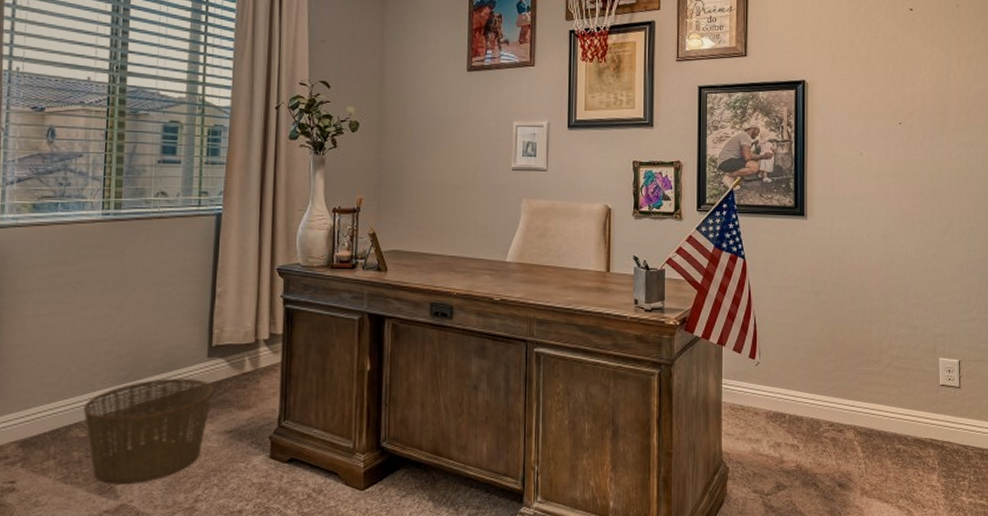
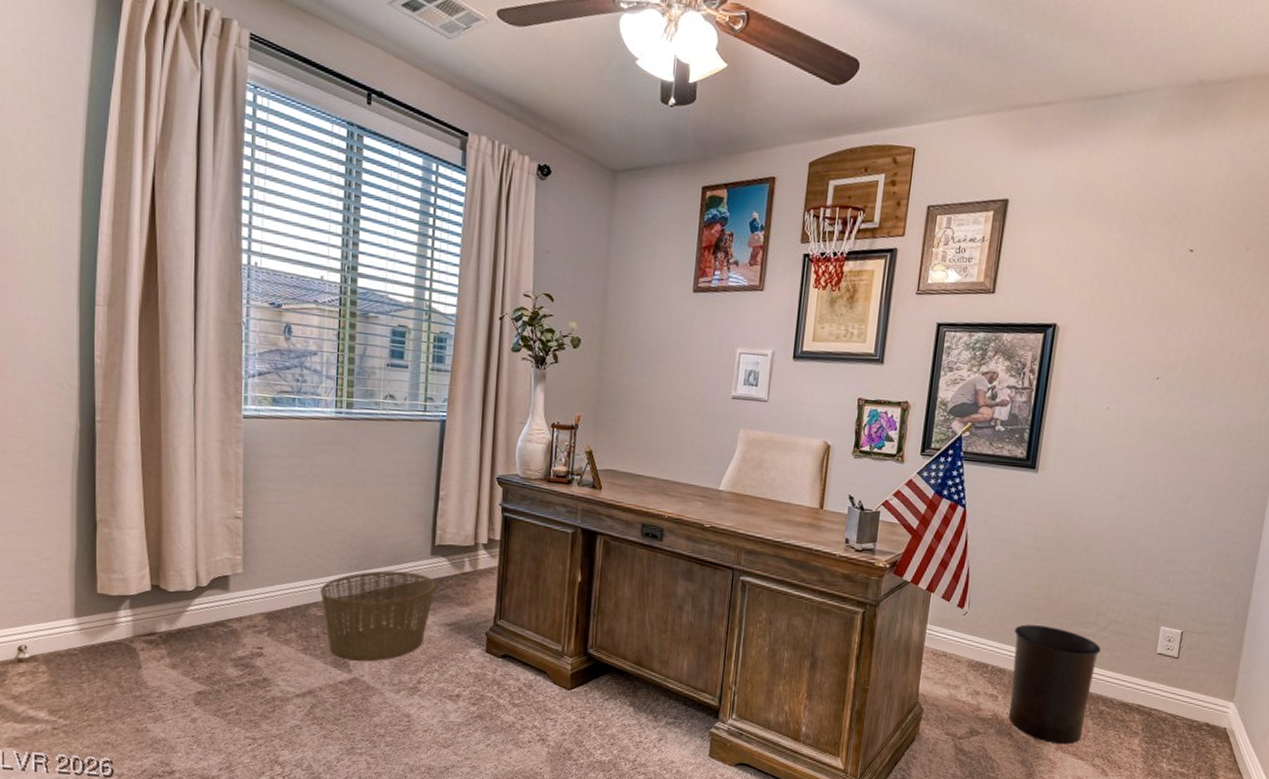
waste bin: none [806,369,888,489] -> present [1008,624,1101,744]

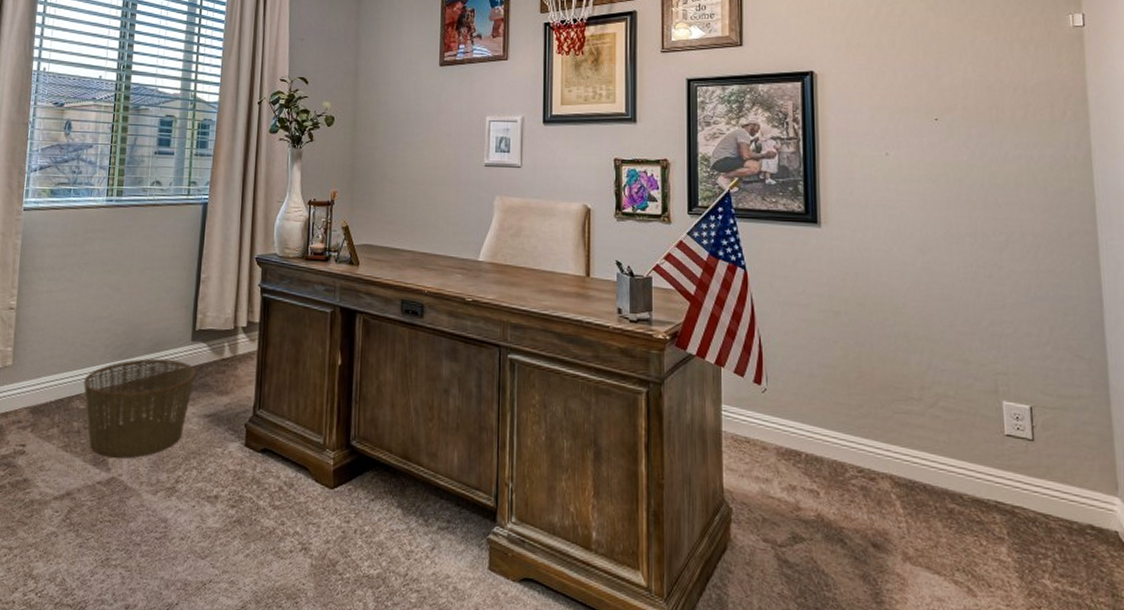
waste bin: present [1008,624,1101,744] -> none [825,402,934,554]

